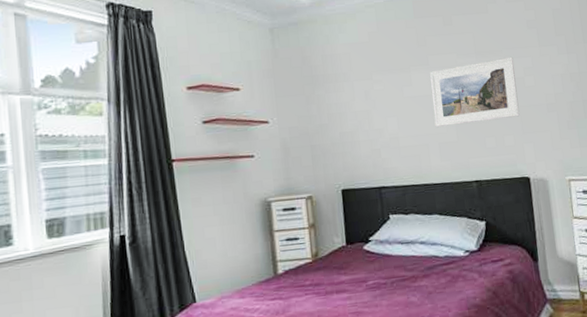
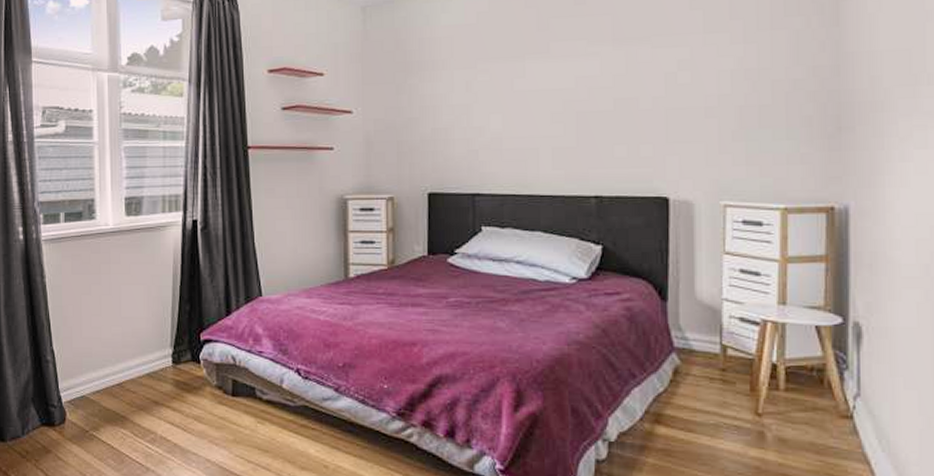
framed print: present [430,56,520,128] -> none [549,45,666,130]

